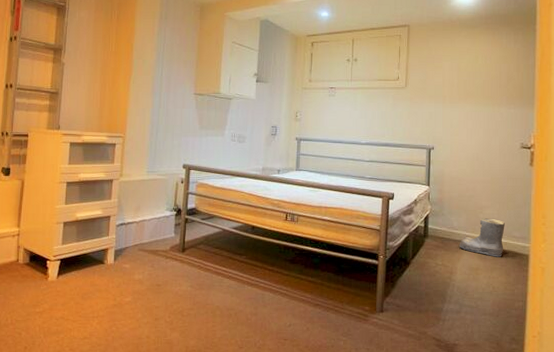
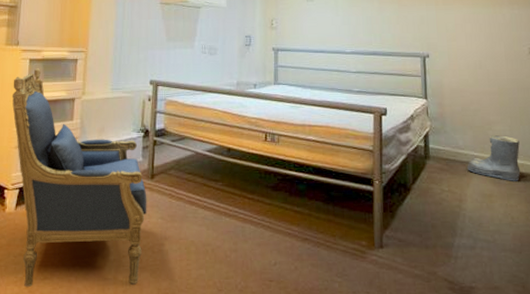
armchair: none [53,150,178,346] -> present [11,67,147,288]

